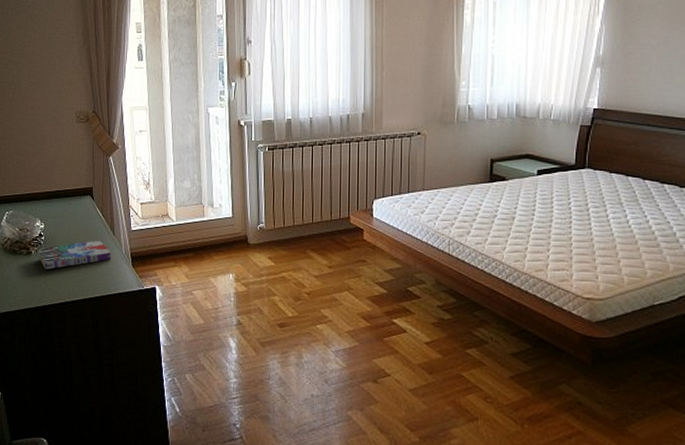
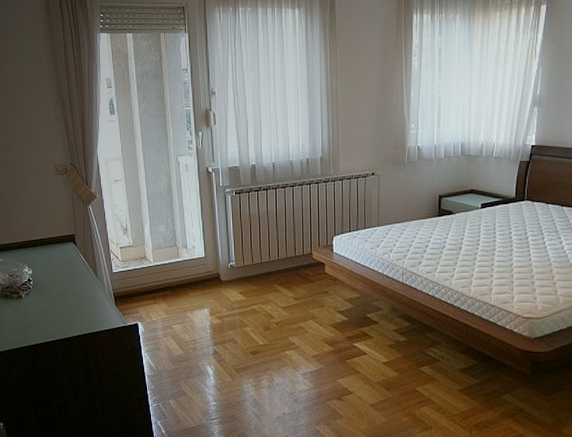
book: present [37,241,112,270] -> none [27,283,96,311]

